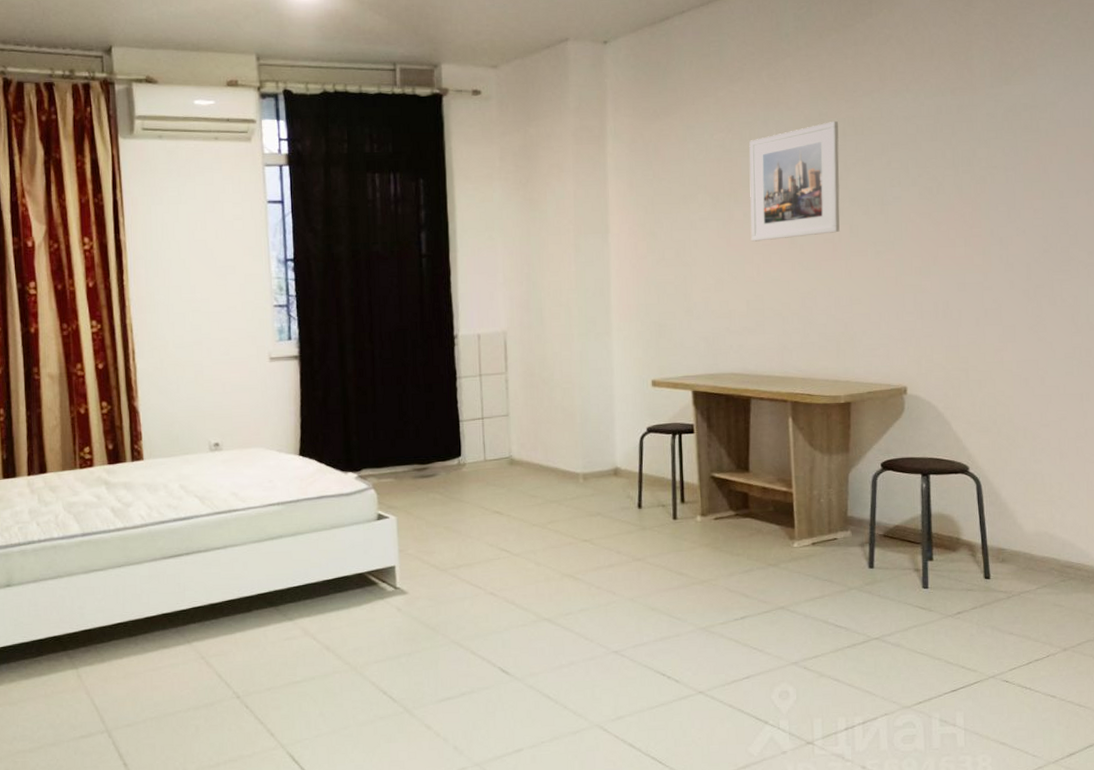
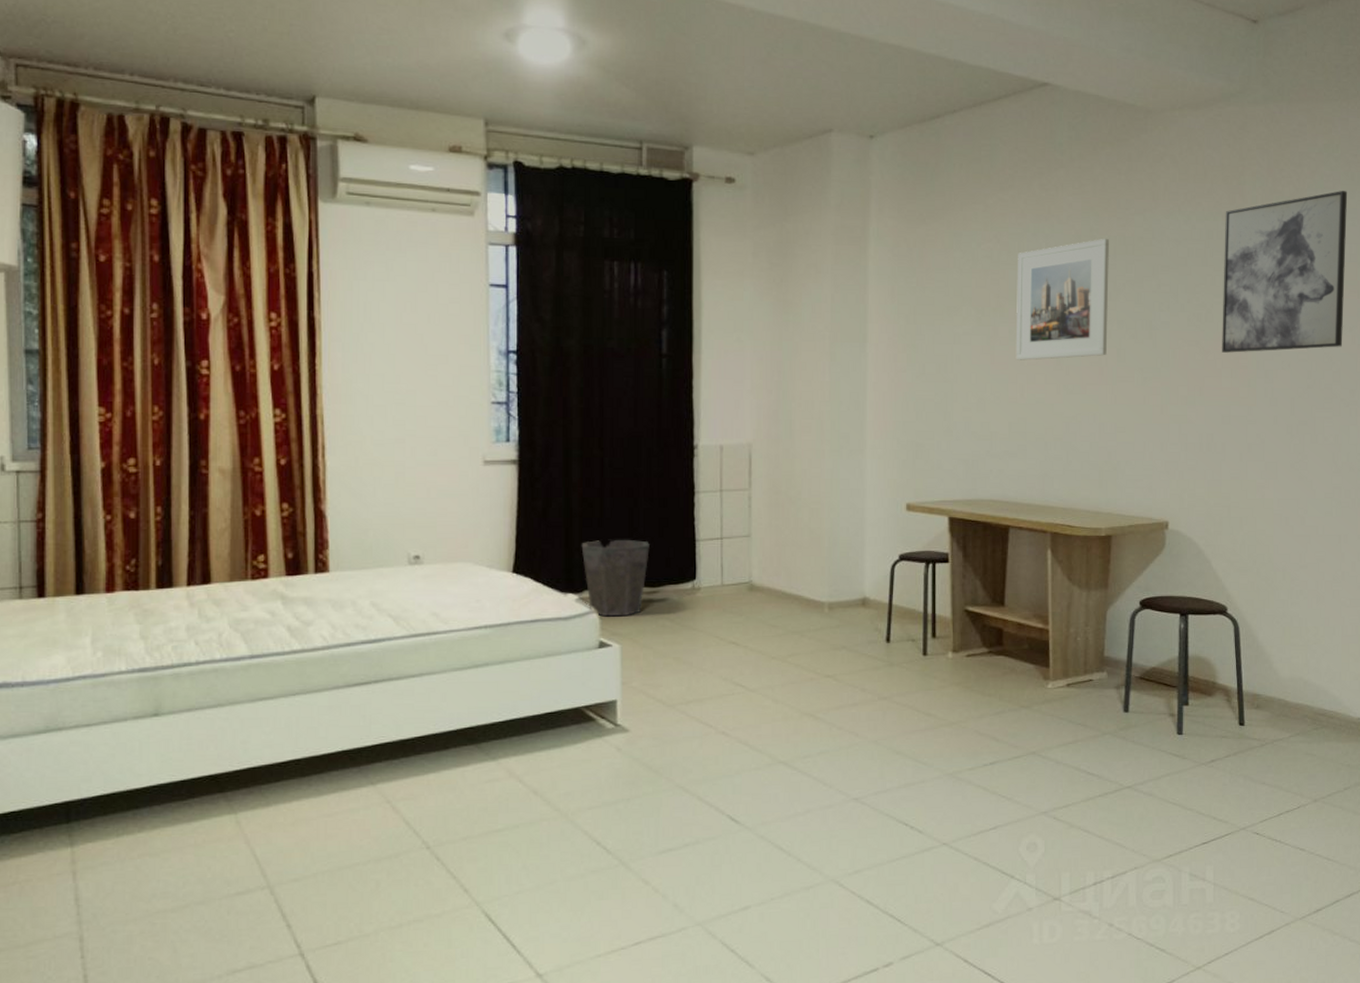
waste bin: none [358,422,419,492] -> present [581,539,650,617]
wall art: none [953,58,1079,223] -> present [1222,191,1348,353]

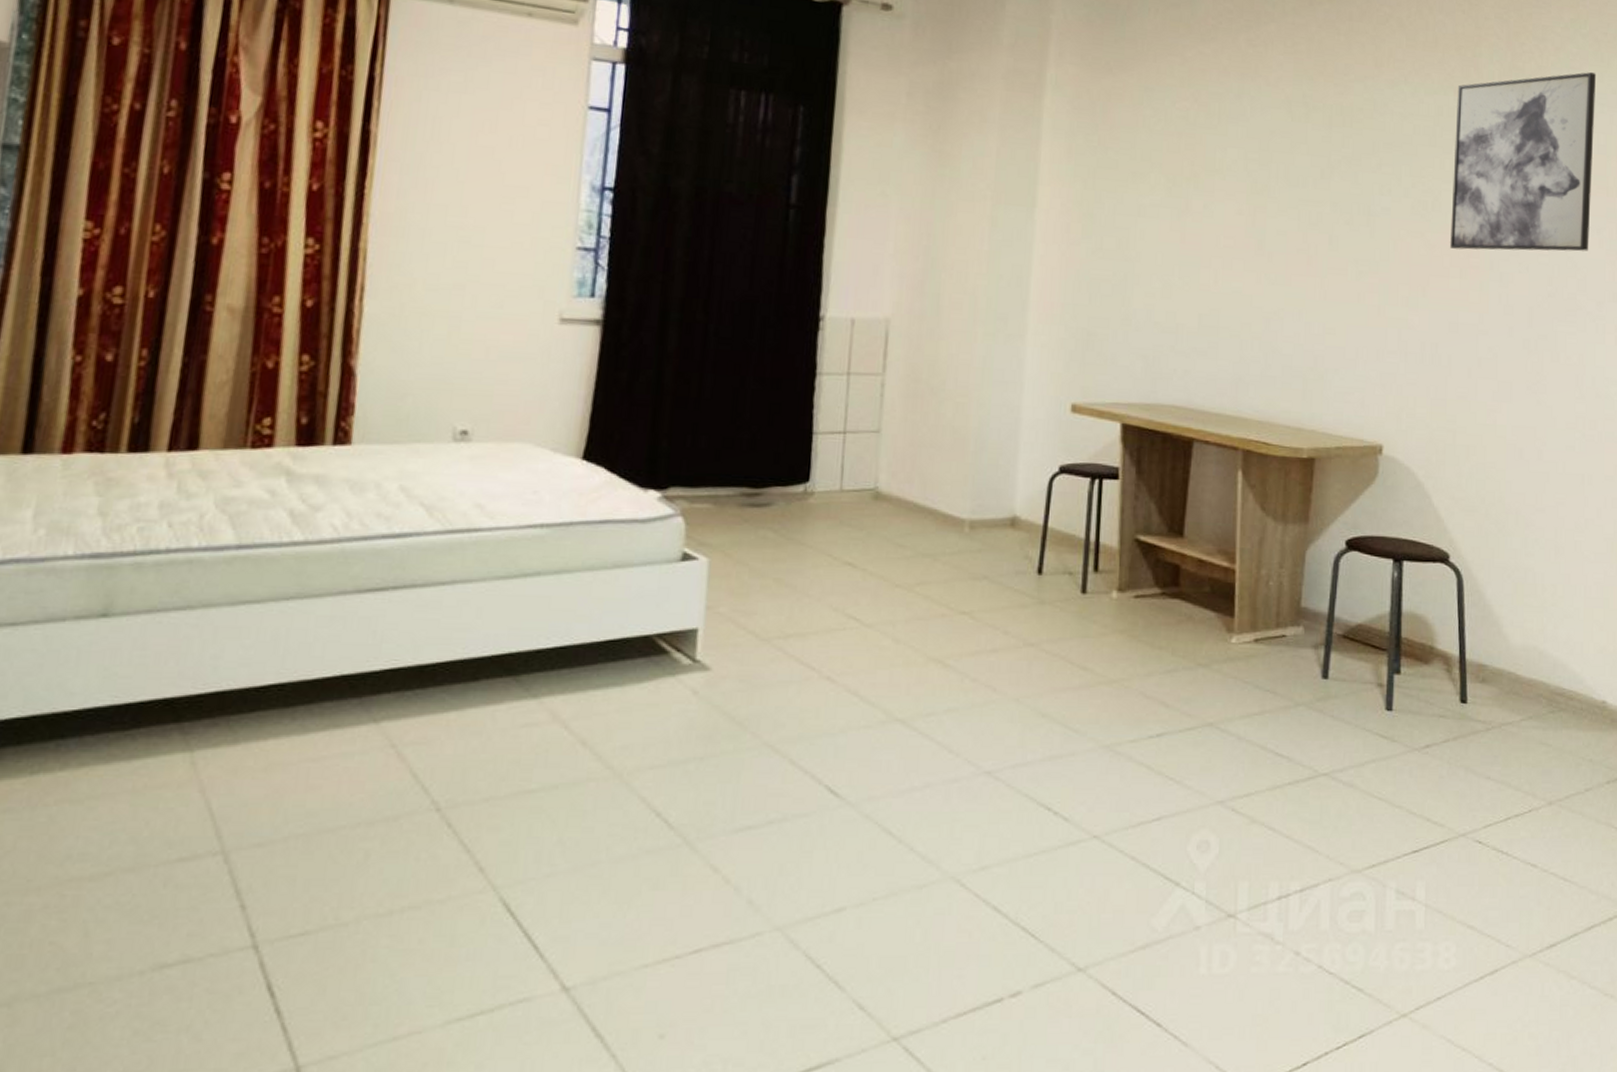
waste bin: present [581,539,650,617] -> none [671,425,756,522]
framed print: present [1015,238,1109,360] -> none [1210,106,1324,243]

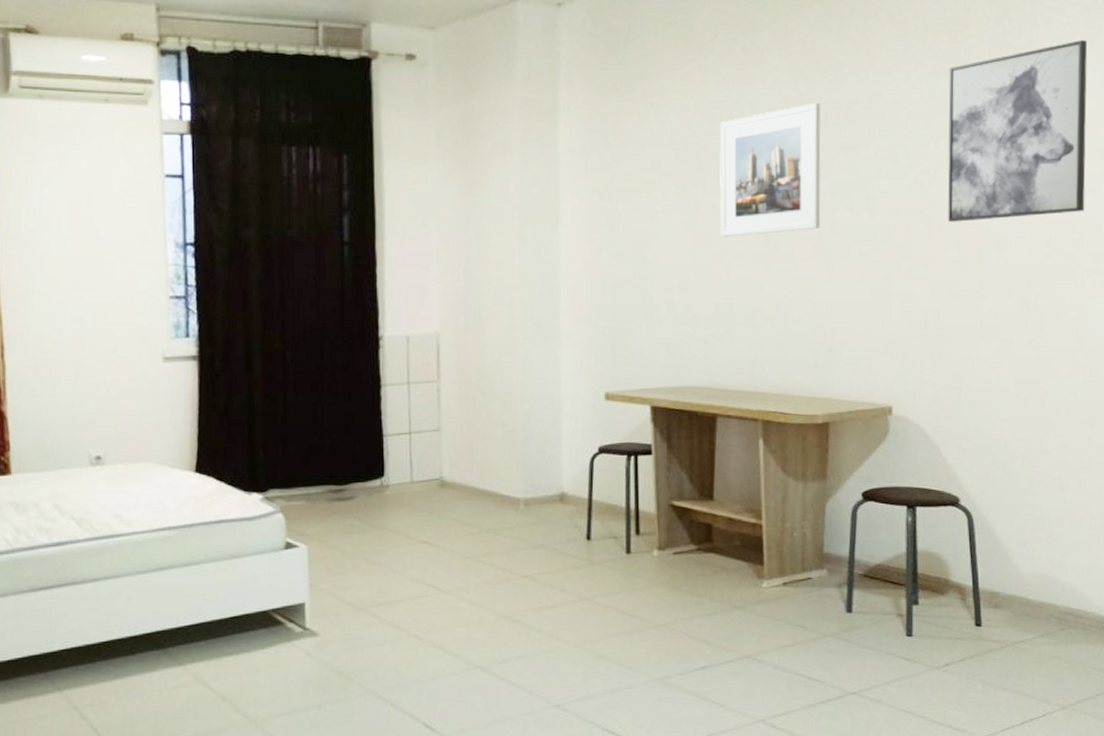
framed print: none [1210,106,1324,243] -> present [719,102,821,237]

